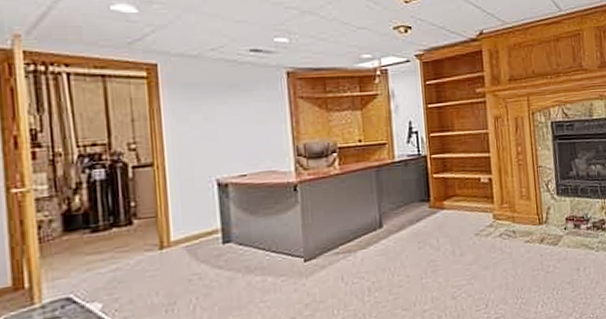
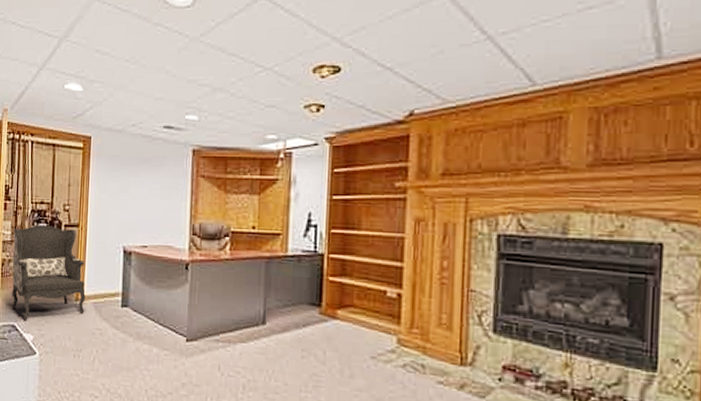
armchair: none [52,169,175,289] -> present [11,225,86,321]

